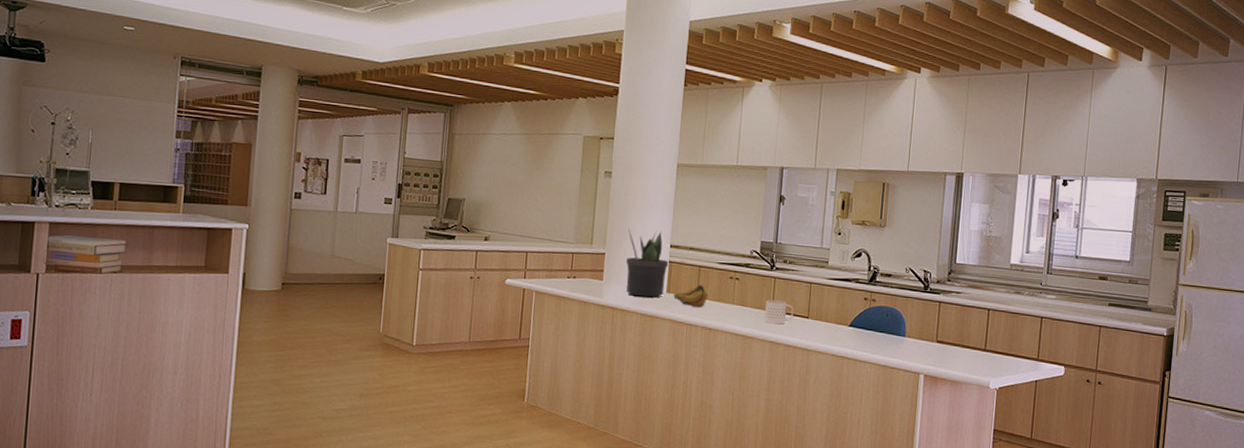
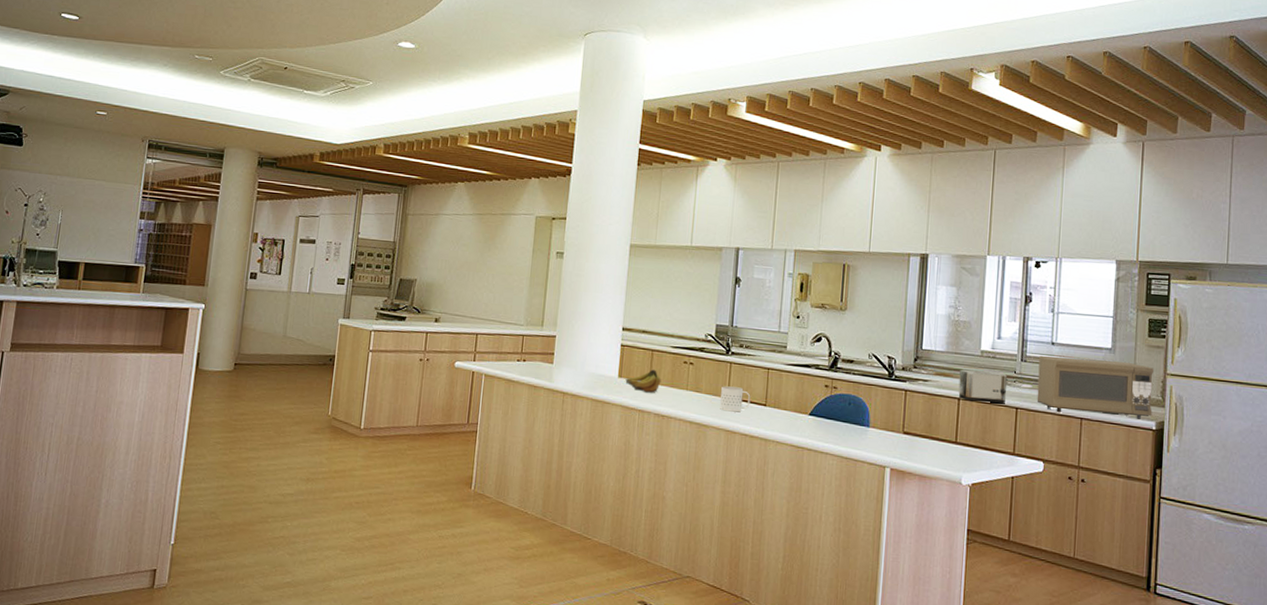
books: present [43,234,127,275] -> none [8,313,88,354]
planter: present [625,228,669,298] -> none [576,310,621,383]
toaster: none [988,281,1034,314] -> present [958,369,1008,404]
microwave: none [1060,268,1167,327] -> present [1037,355,1154,421]

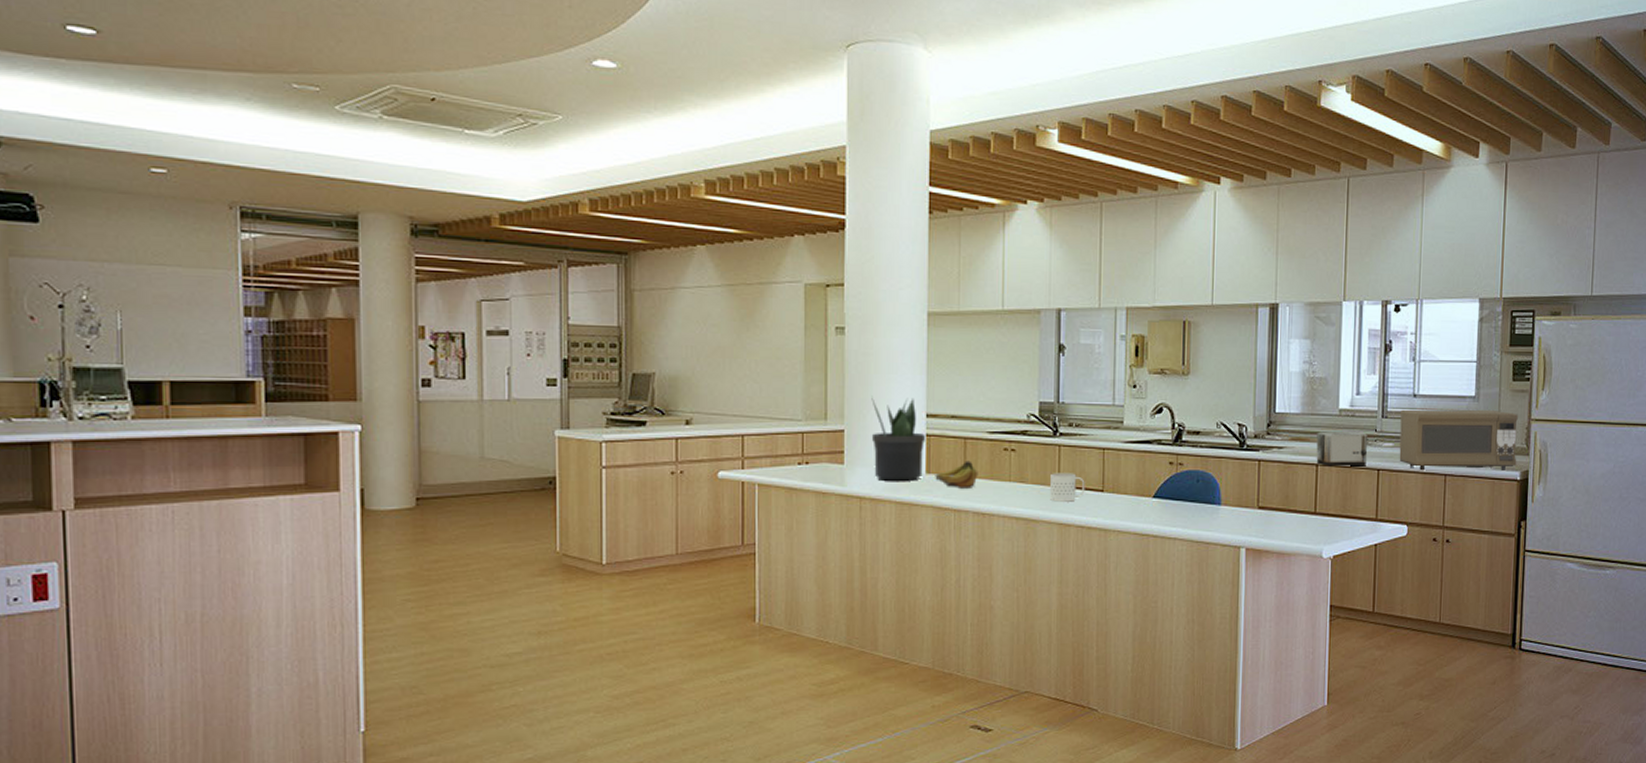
planter: none [576,310,621,383] -> present [871,397,926,481]

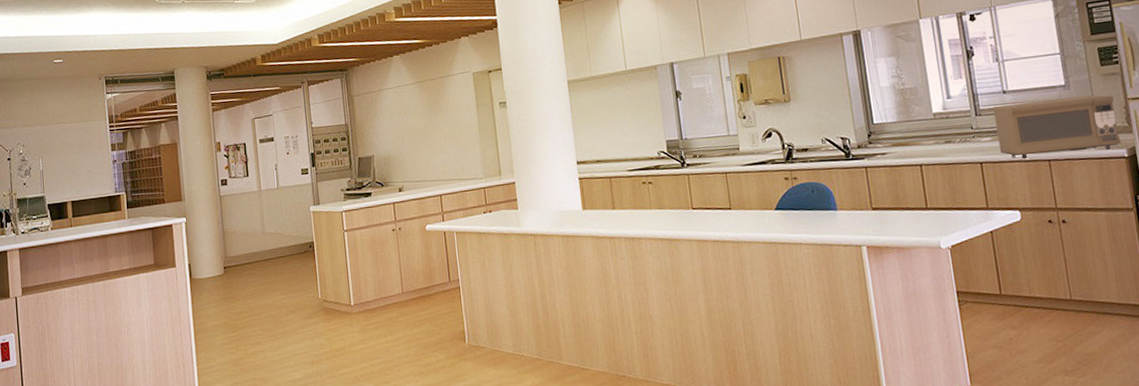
planter: present [871,397,926,481] -> none [533,150,580,219]
fruit: present [935,461,978,490] -> none [590,195,625,220]
mug: present [1049,473,1085,502] -> none [683,196,715,222]
toaster: present [1316,431,1368,467] -> none [916,131,969,166]

